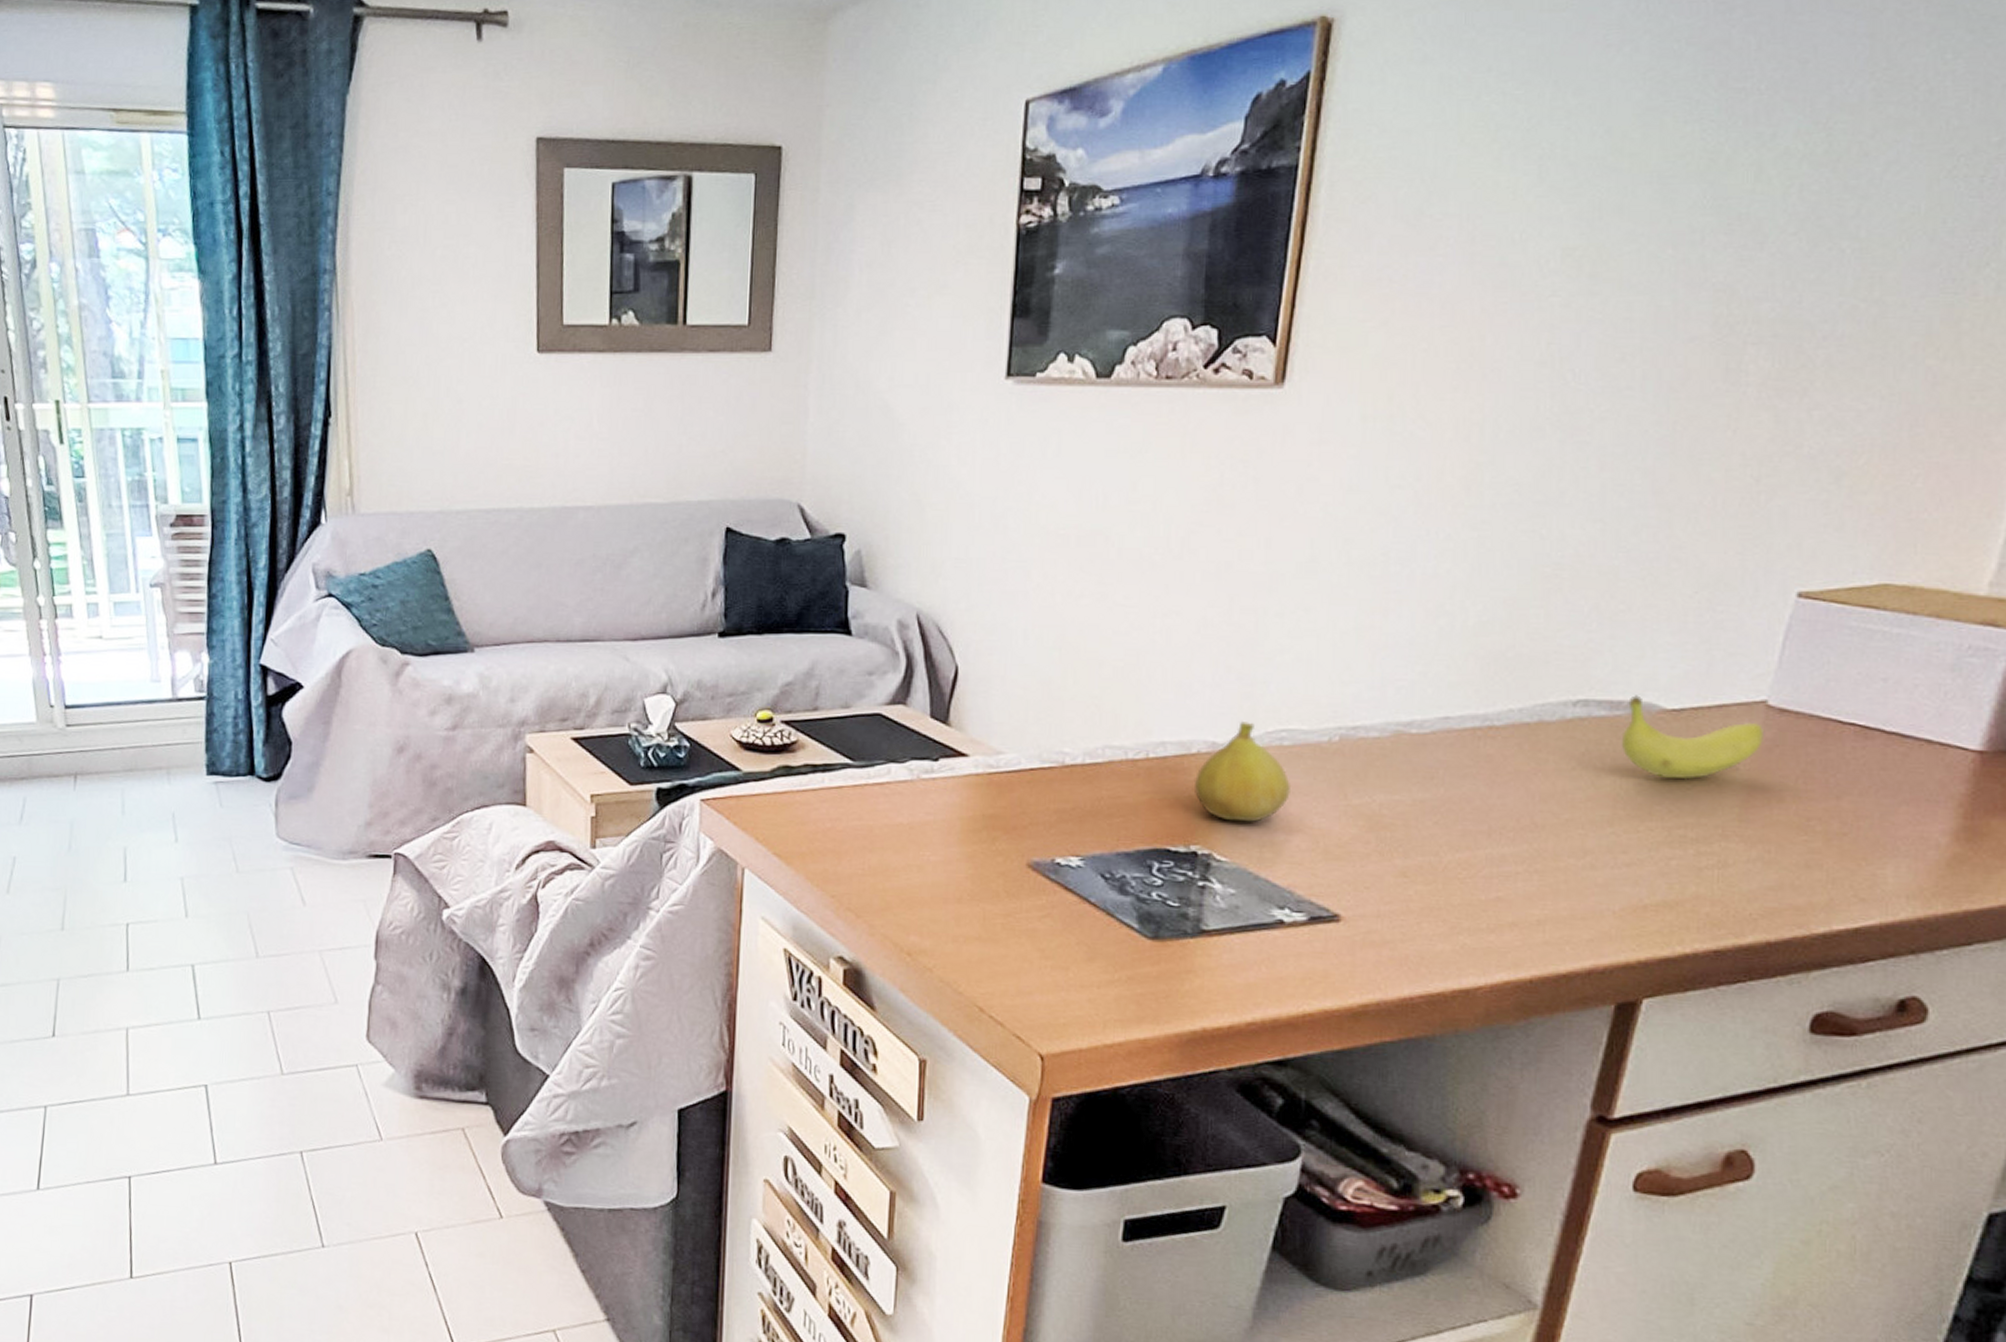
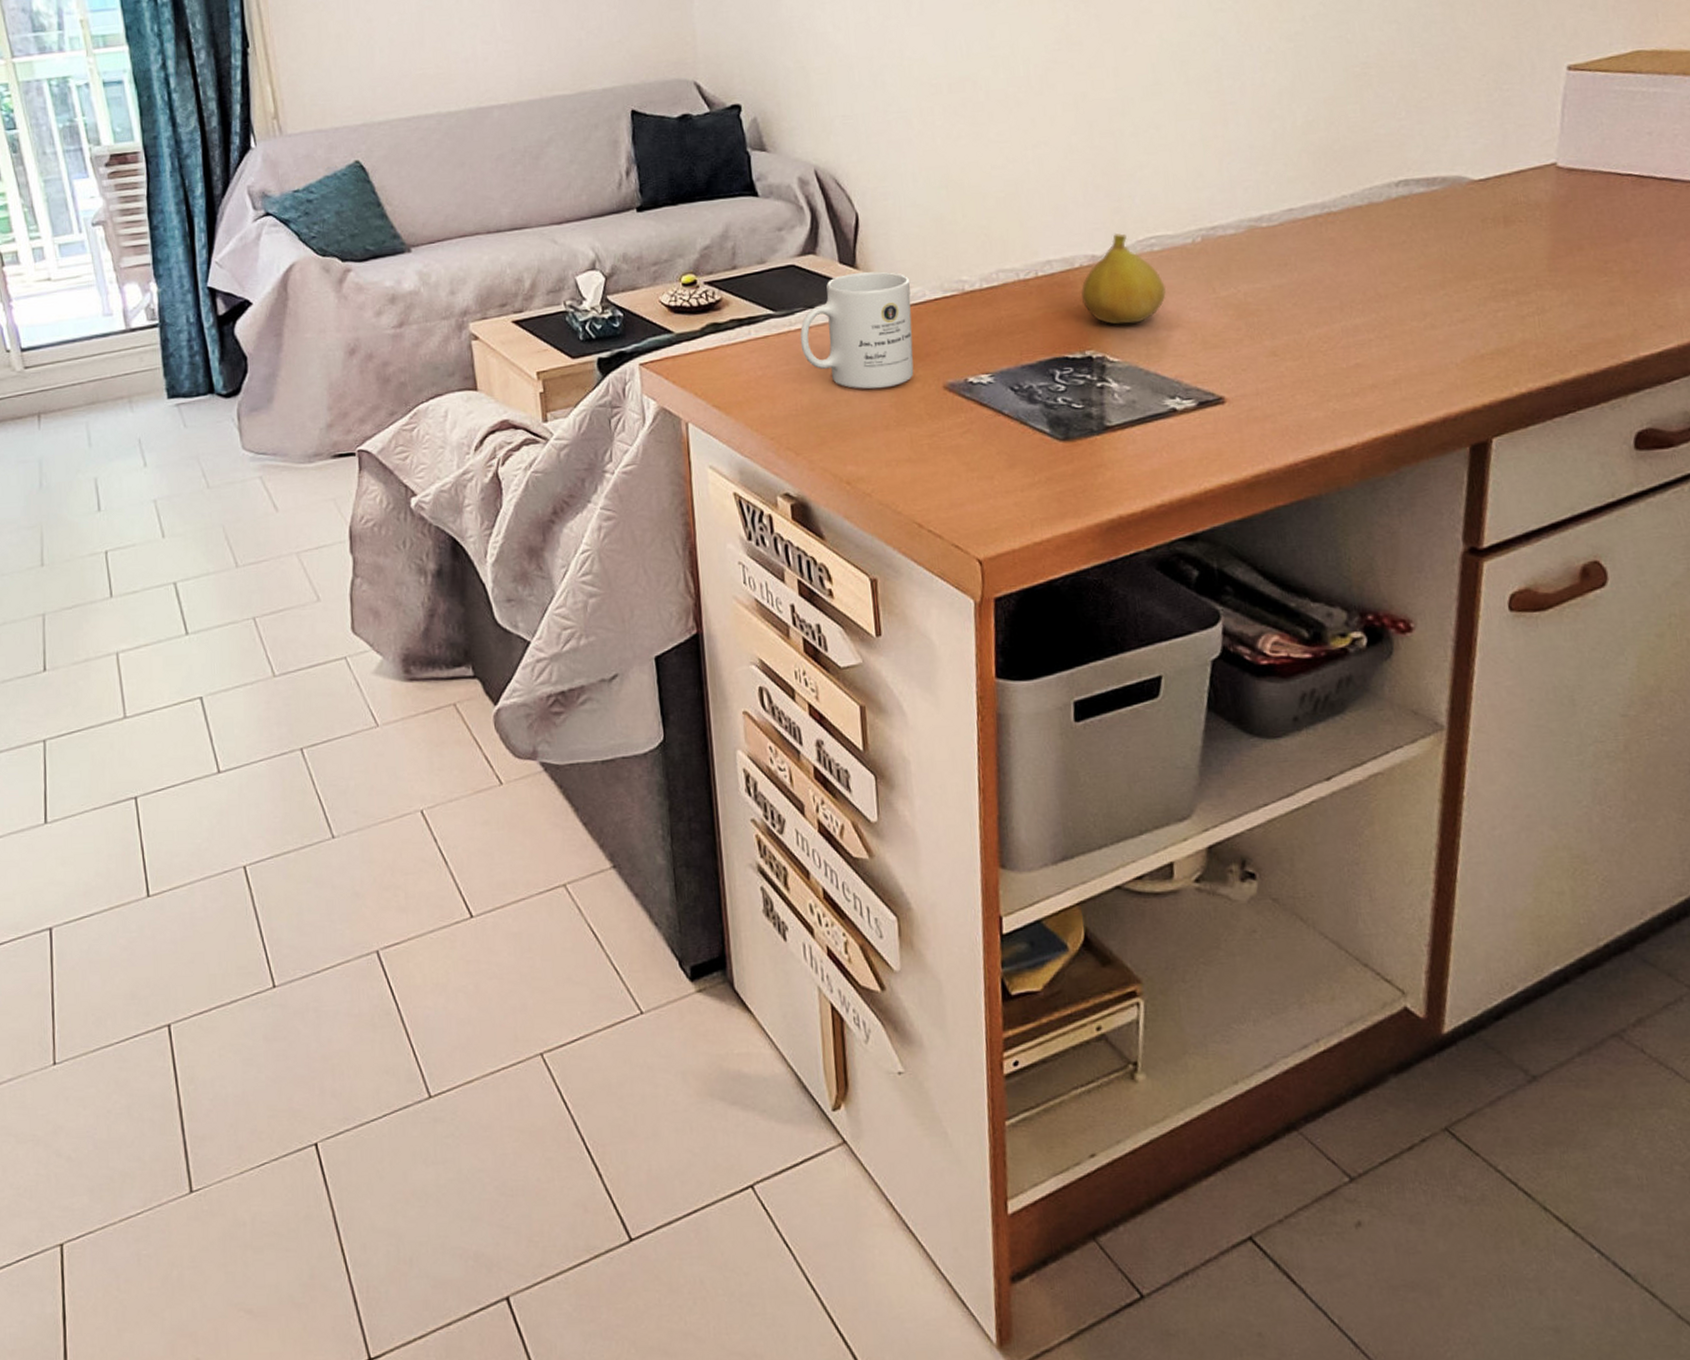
mug: none [876,730,1005,858] -> present [800,271,914,390]
fruit: present [1621,695,1763,780] -> none [1439,171,1559,241]

